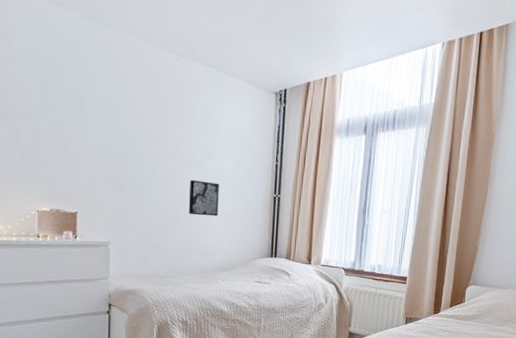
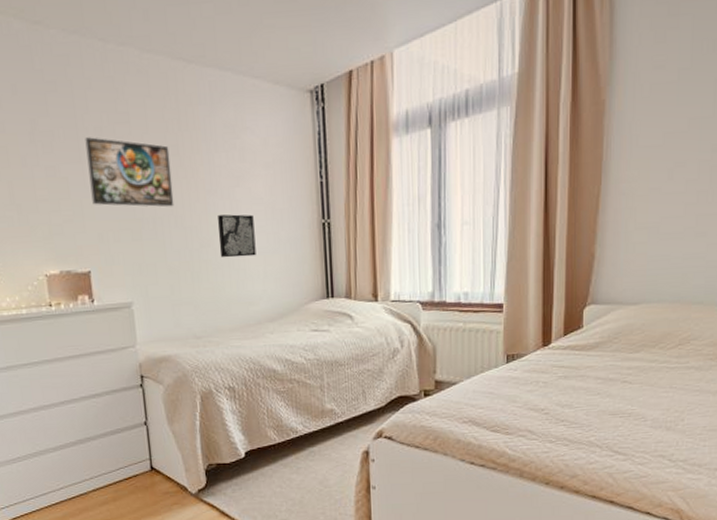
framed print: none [86,103,157,169] -> present [85,137,174,207]

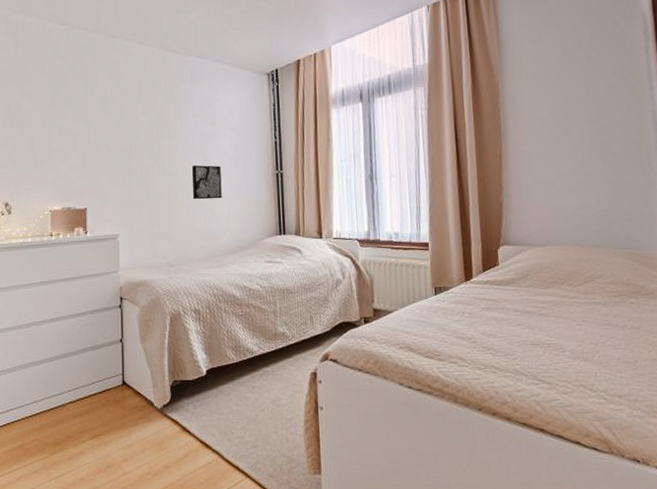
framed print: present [85,137,174,207] -> none [92,105,158,159]

